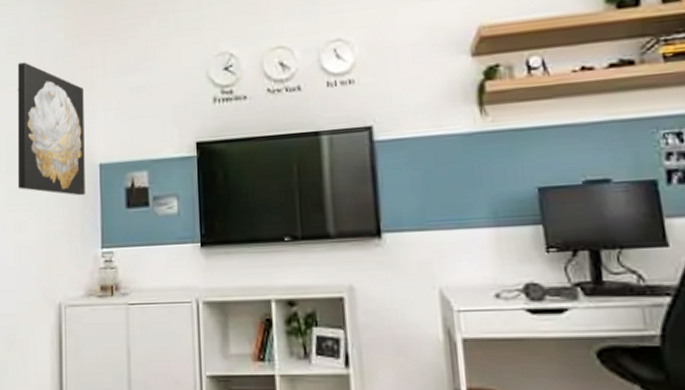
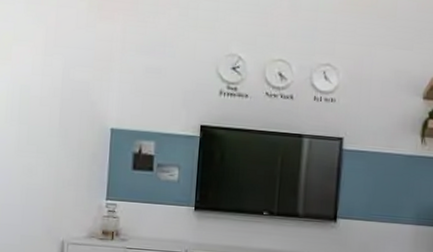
wall art: present [17,62,85,196] -> none [28,21,102,153]

